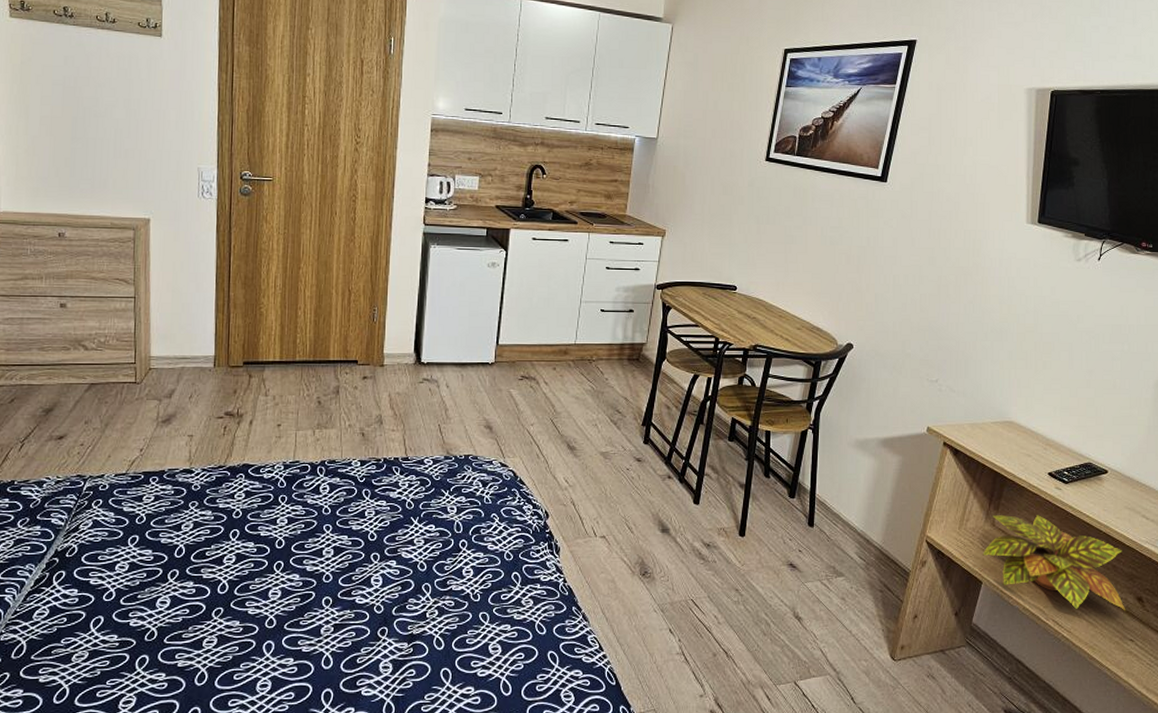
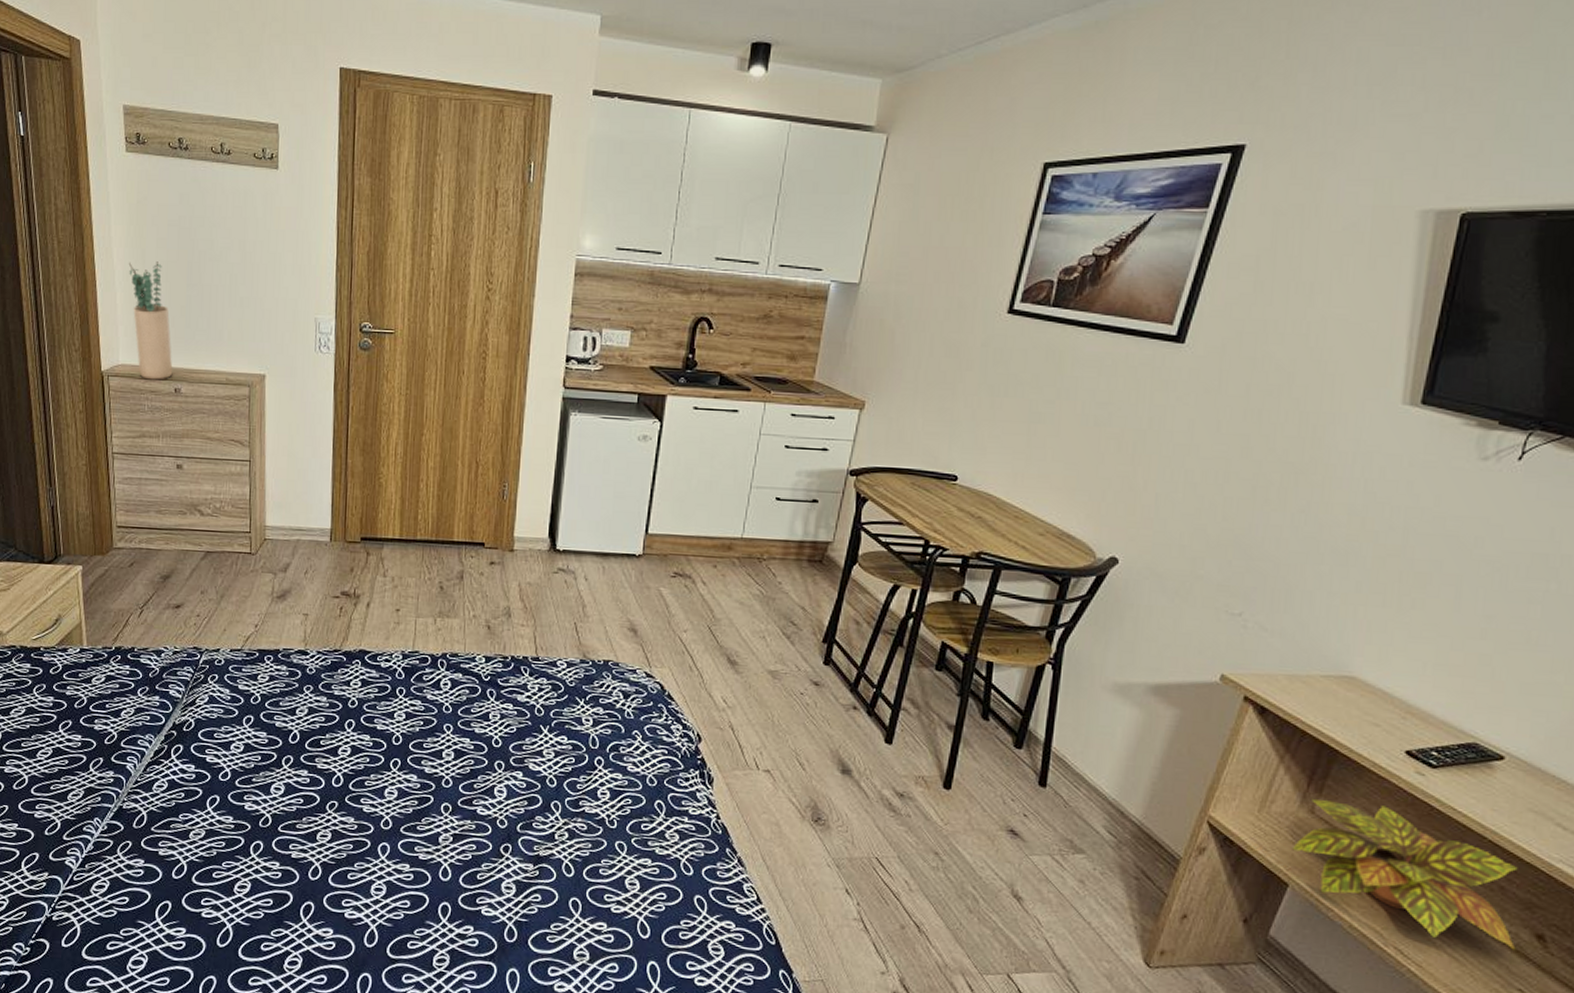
vase: none [11,117,57,226] -> present [128,261,173,380]

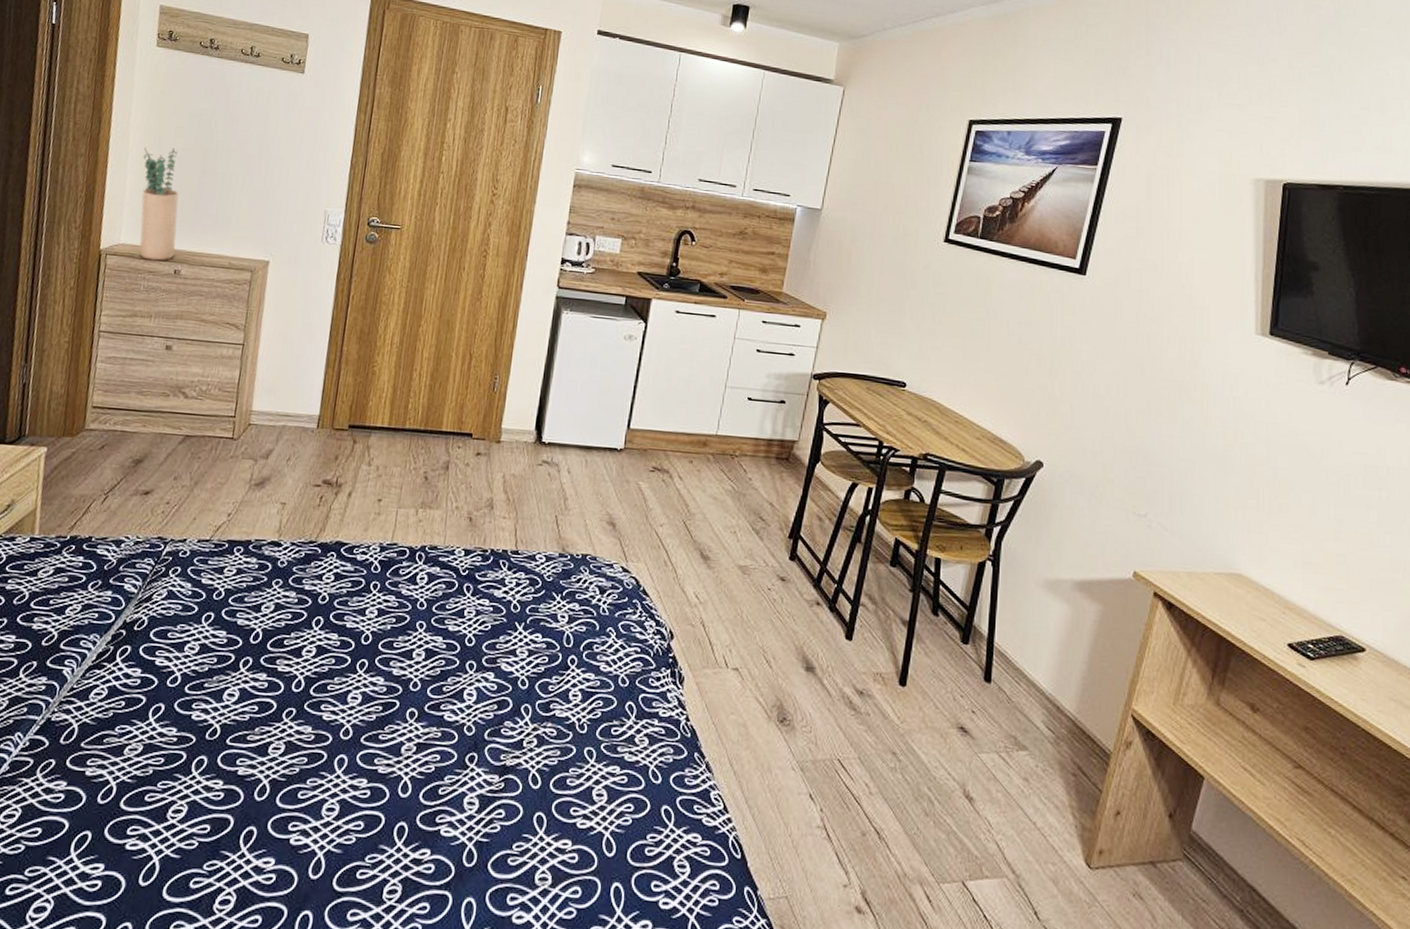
plant: present [1292,799,1518,950] -> none [1204,691,1396,838]

